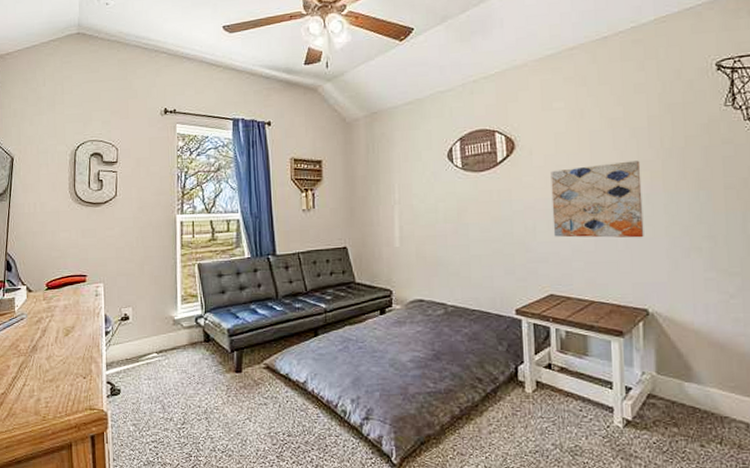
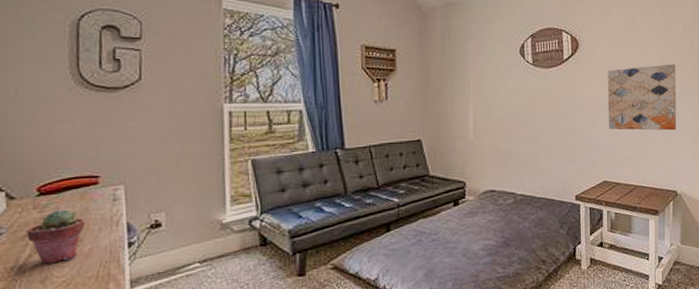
potted succulent: none [38,301,77,345] -> present [26,209,86,264]

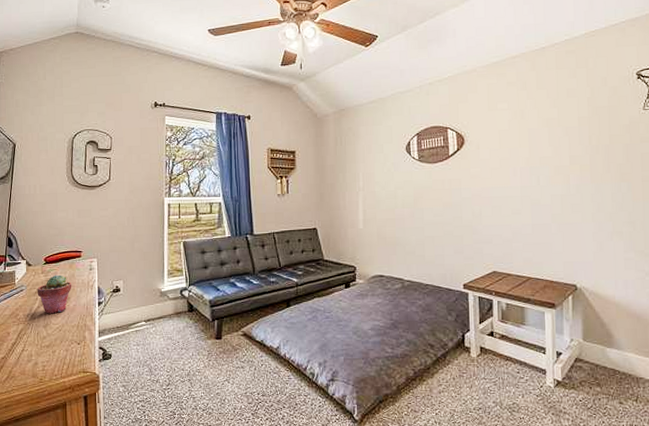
wall art: present [607,64,677,131] -> none [495,155,574,223]

